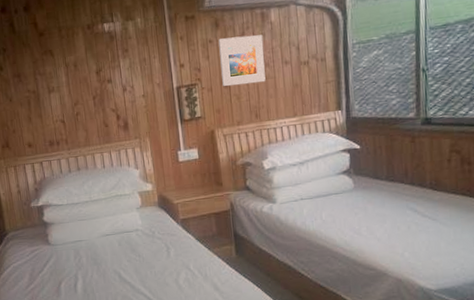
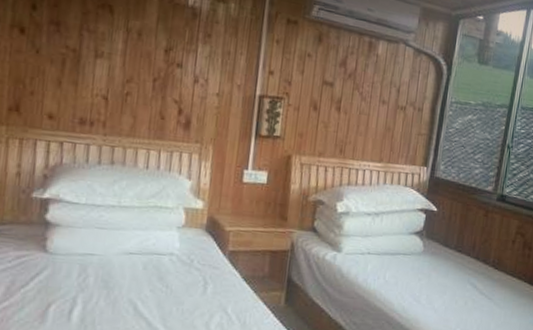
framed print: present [218,35,266,86] -> none [312,56,366,117]

